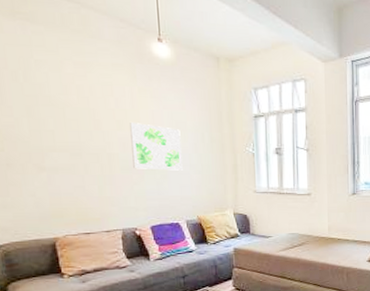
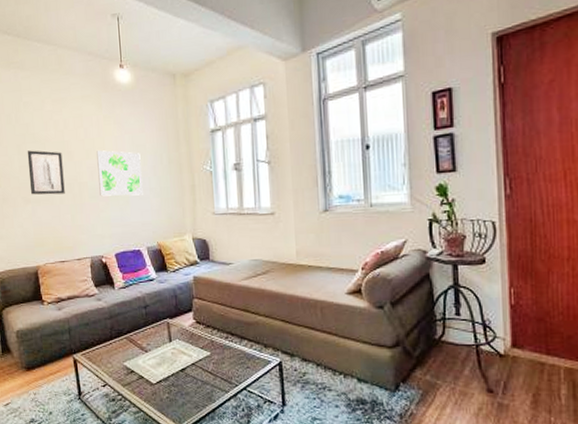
wall art: none [40,114,91,164] -> present [27,150,65,195]

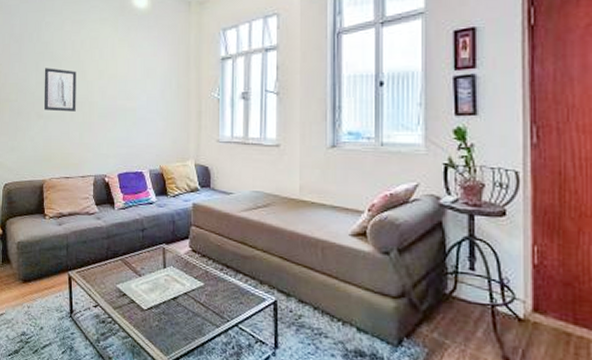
wall art: present [97,150,143,197] -> none [108,72,151,118]

